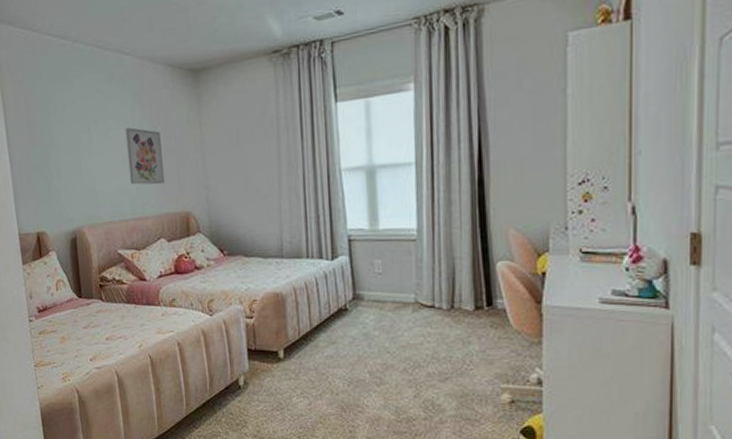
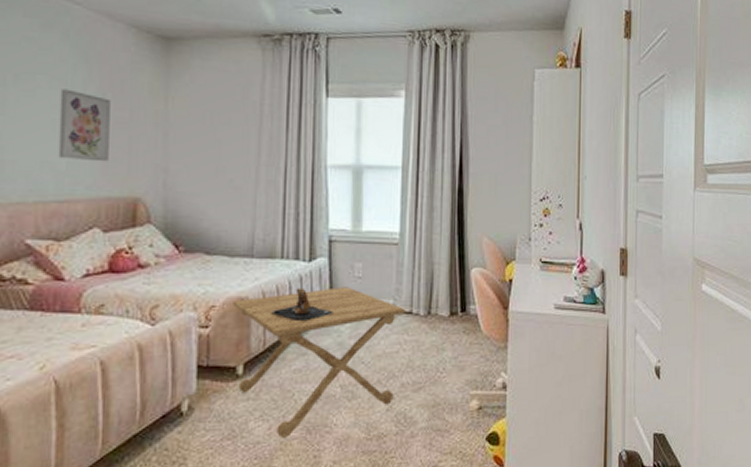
side table: none [270,282,427,413] -> present [233,287,405,438]
teddy bear: none [302,284,357,314] -> present [271,288,333,322]

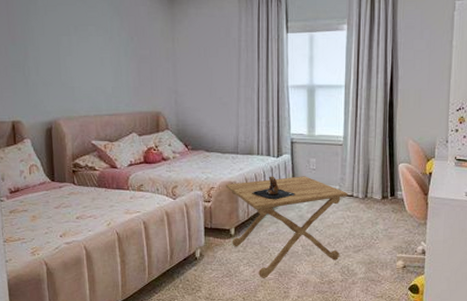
wall art: present [58,89,110,162] -> none [104,35,138,87]

